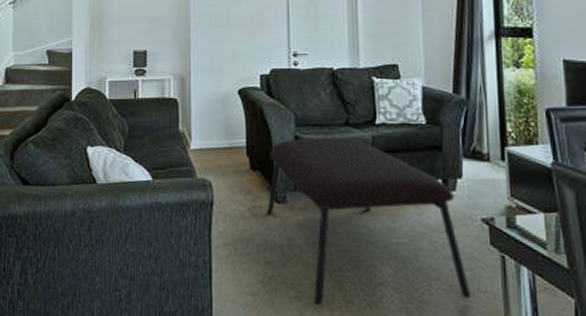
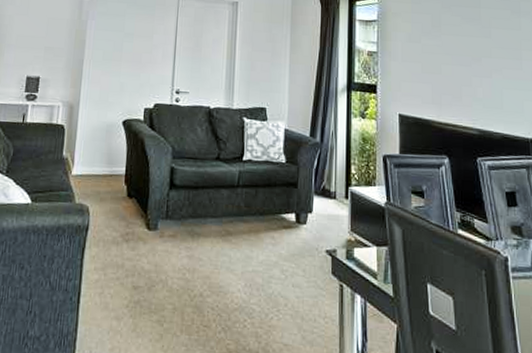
coffee table: present [266,138,471,306] -> none [138,170,313,331]

